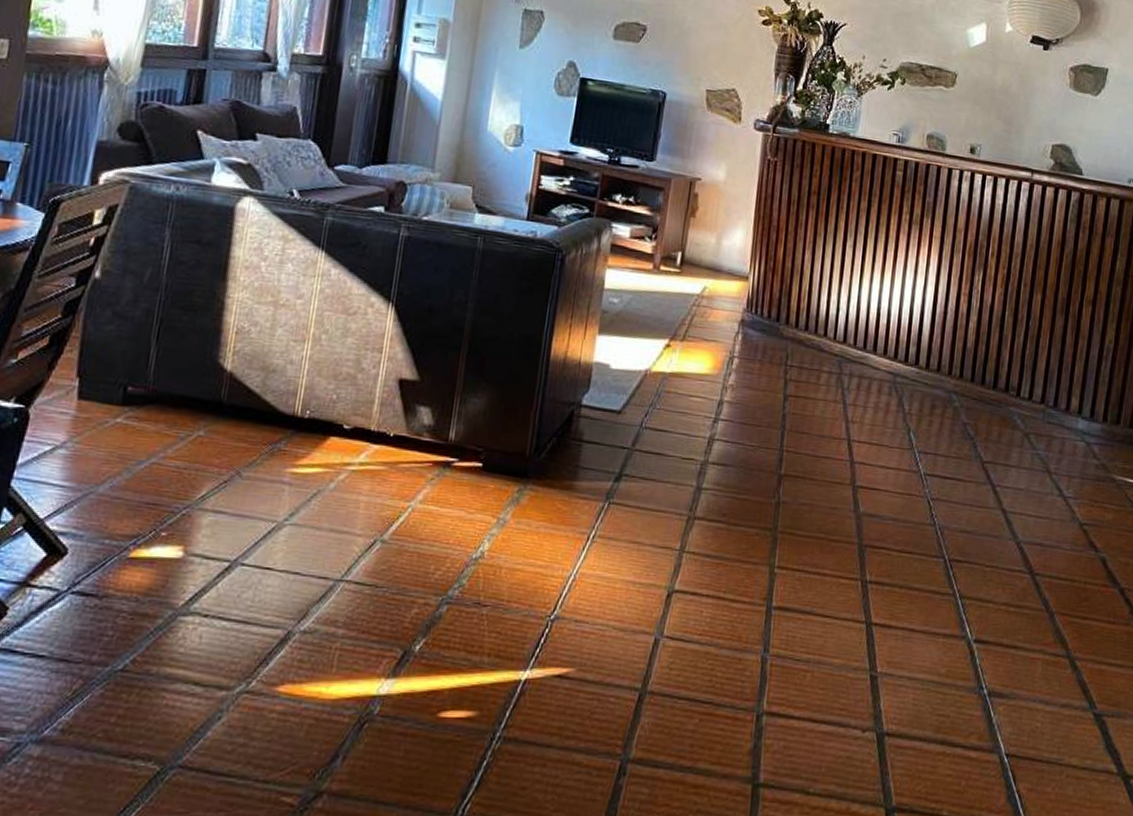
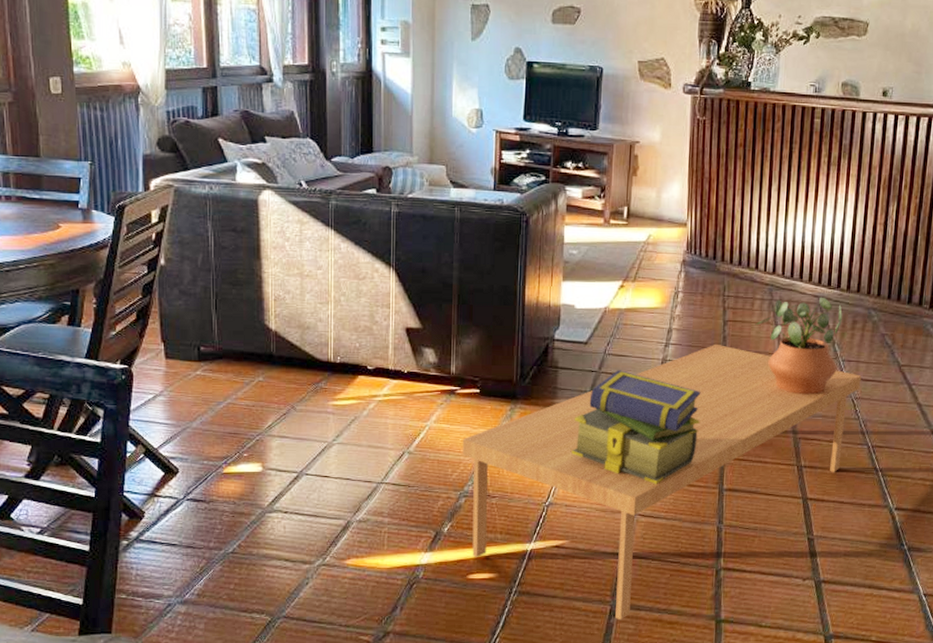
coffee table: none [447,422,939,782] -> present [462,343,862,621]
stack of books: none [589,448,753,597] -> present [571,370,701,484]
potted plant: none [820,374,920,492] -> present [755,297,843,395]

